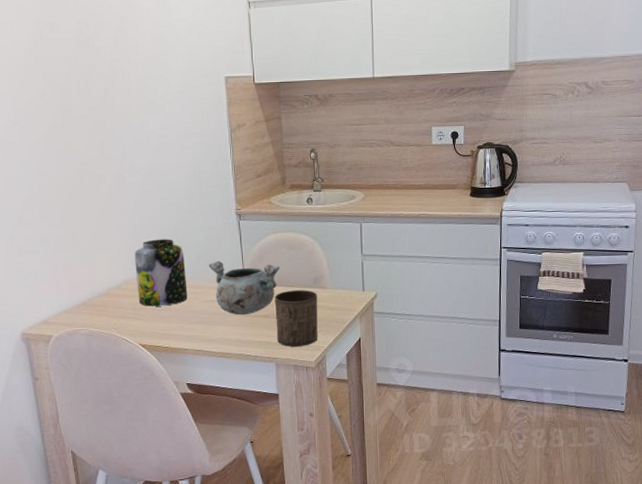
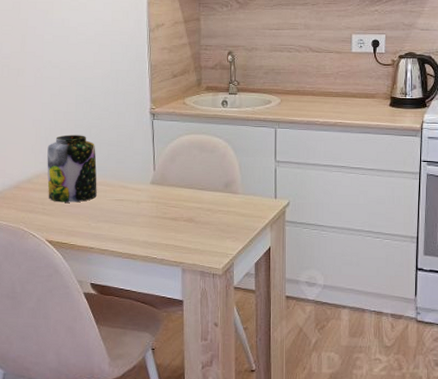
decorative bowl: present [209,261,280,315] -> none [120,159,191,216]
cup: present [274,290,318,347] -> none [184,193,228,252]

